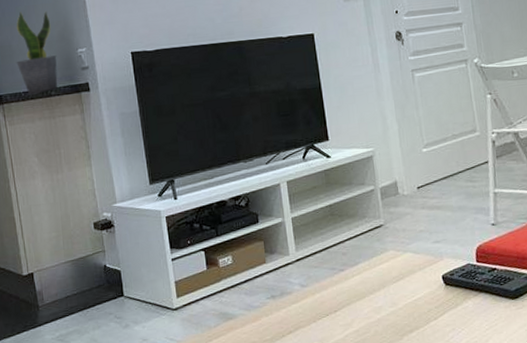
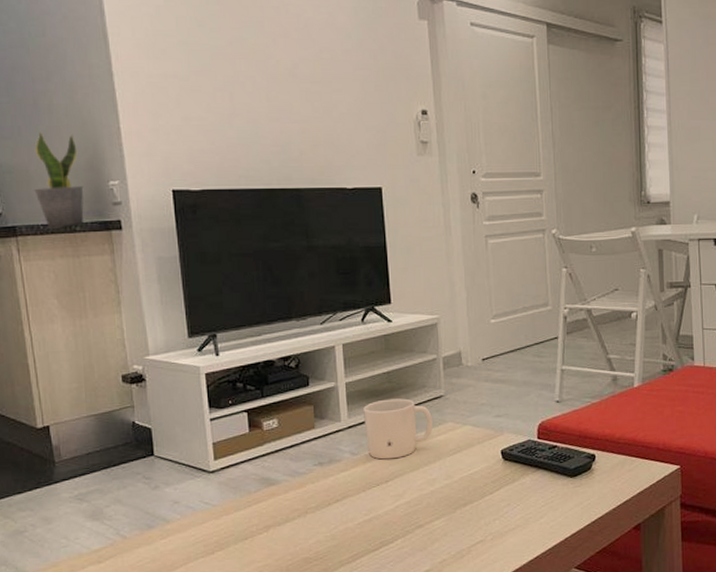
mug: none [309,229,376,291] -> present [363,398,434,461]

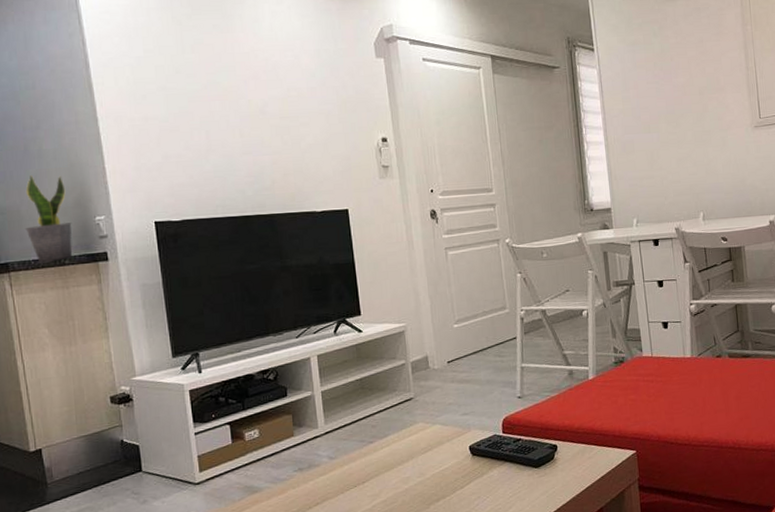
mug: present [363,398,434,461] -> none [339,402,405,463]

